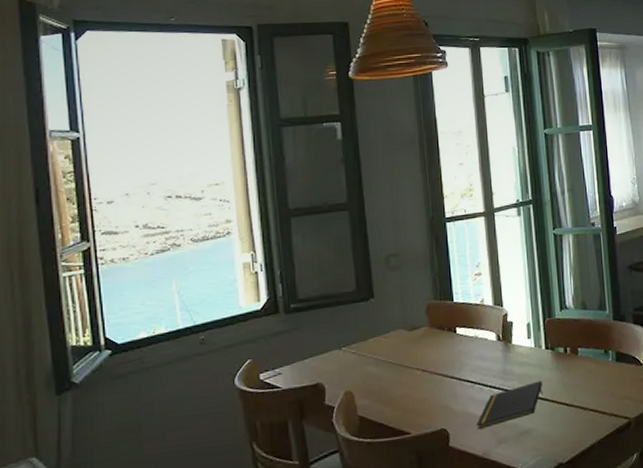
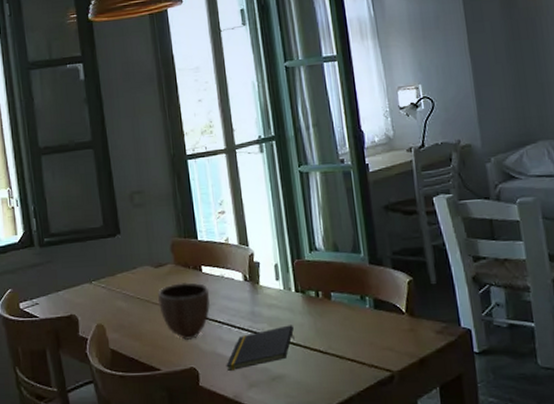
decorative bowl: none [411,343,464,402] -> present [158,281,211,340]

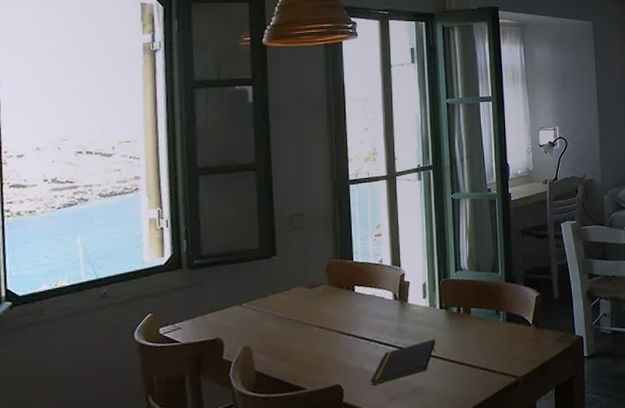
decorative bowl: present [158,281,211,340] -> none [309,301,360,358]

